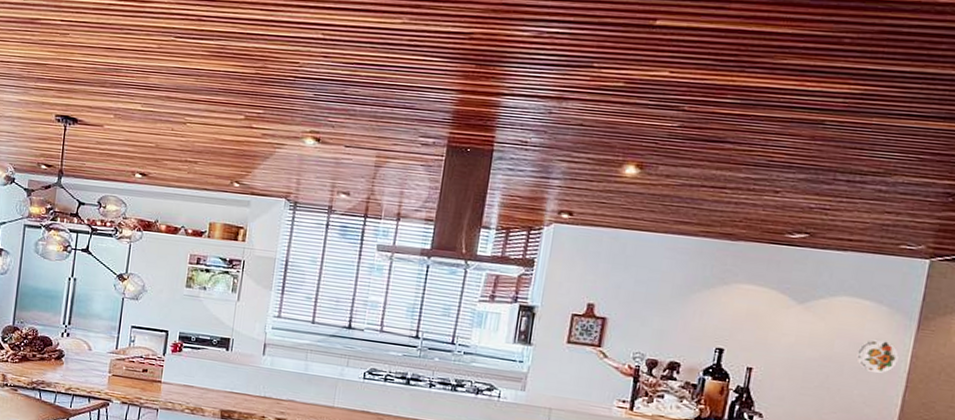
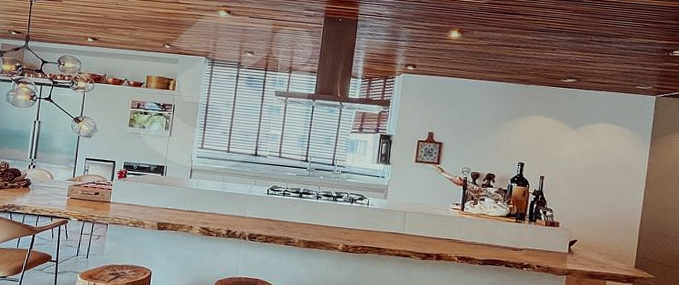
decorative plate: present [856,338,899,374] -> none [612,153,640,178]

